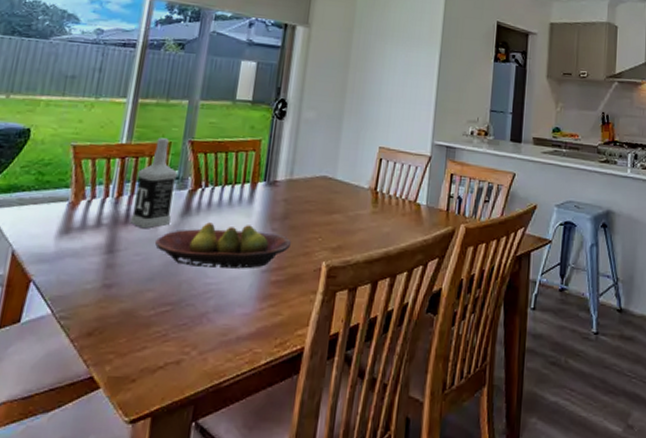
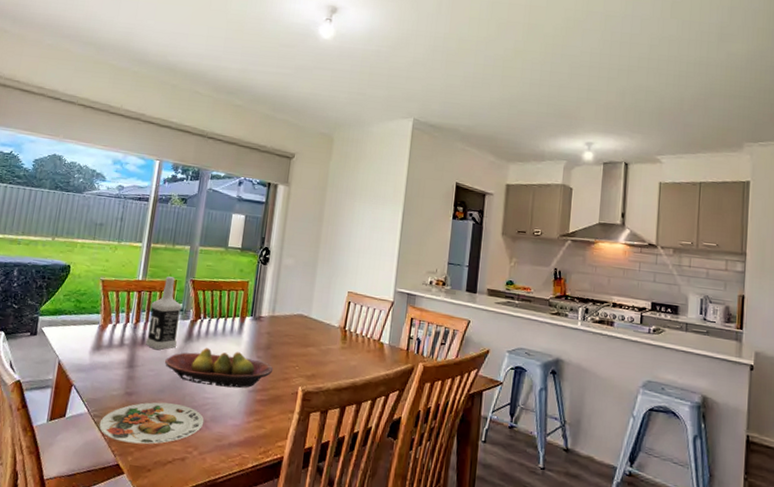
plate: none [66,293,206,349] -> present [99,402,204,445]

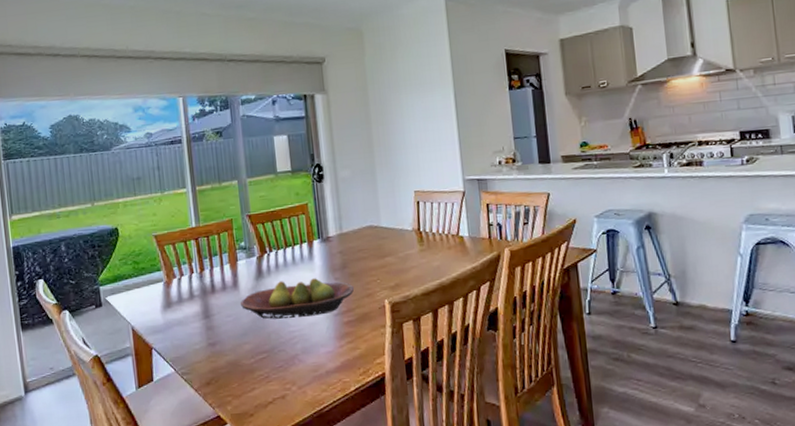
plate: present [99,402,204,445] -> none [189,344,296,394]
vodka: present [145,276,182,350] -> none [211,216,248,294]

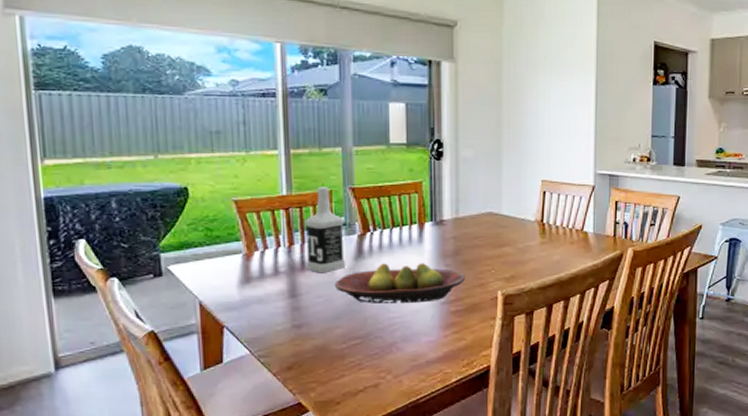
vodka: none [211,216,248,294] -> present [304,187,345,272]

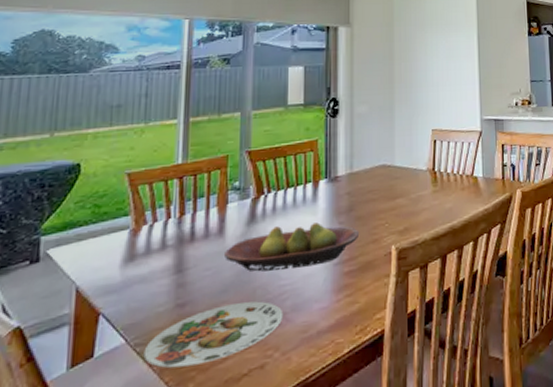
plate: none [267,329,394,379] -> present [143,301,284,369]
vodka: present [304,187,345,272] -> none [195,152,238,243]

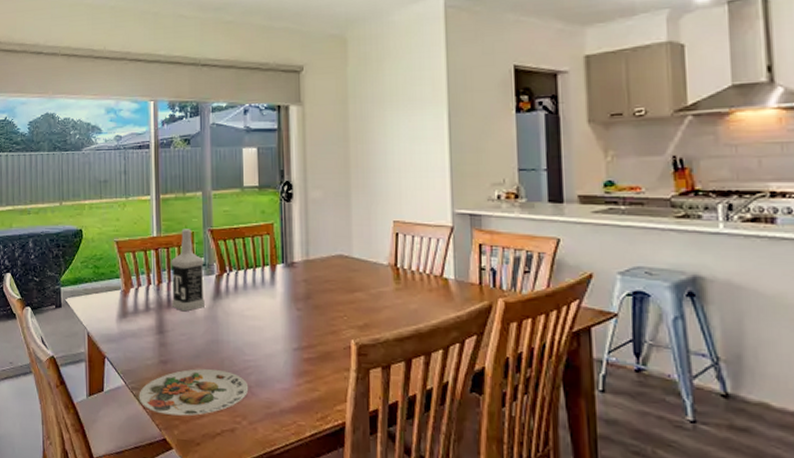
vodka: none [195,152,238,243] -> present [170,229,205,311]
fruit bowl: present [225,222,360,272] -> none [196,304,318,347]

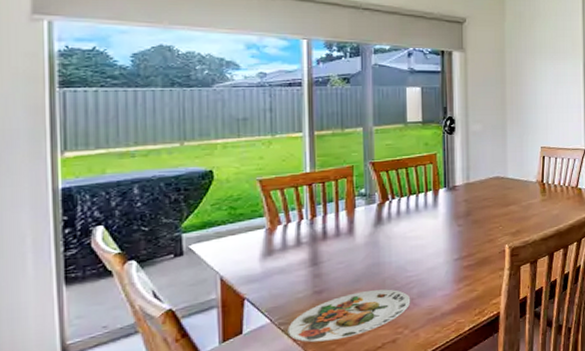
vodka: present [170,229,205,311] -> none [327,163,365,241]

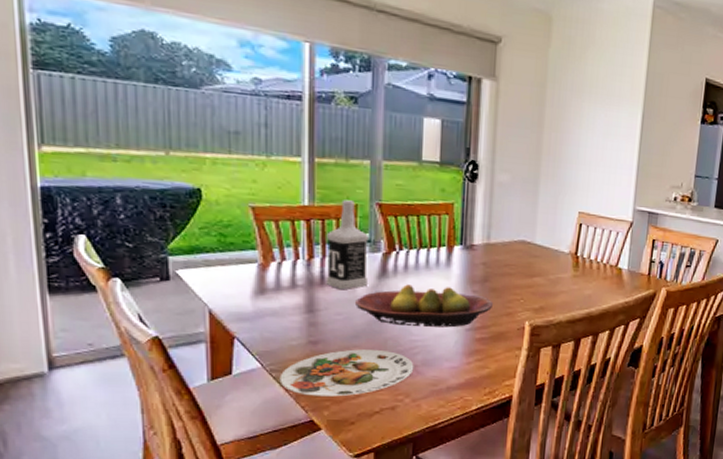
vodka: none [327,163,365,241] -> present [325,200,368,289]
fruit bowl: none [355,225,477,265] -> present [356,284,494,328]

